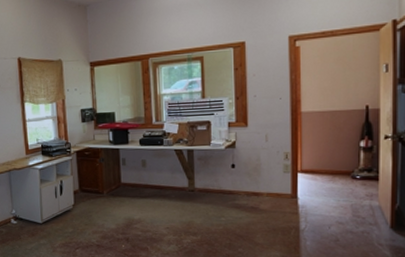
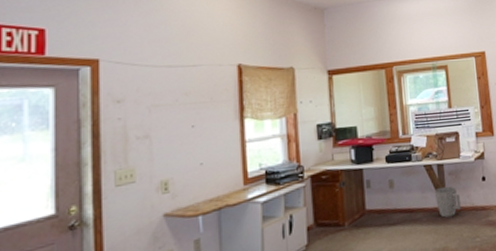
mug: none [184,170,208,197] -> present [435,186,461,218]

